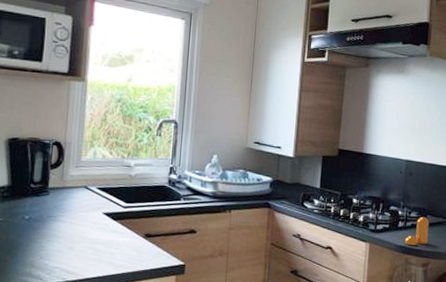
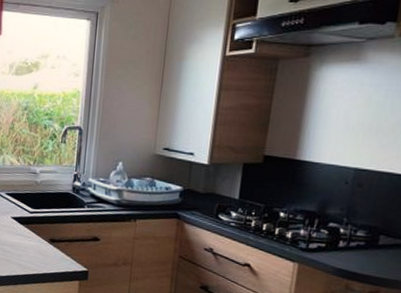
pepper shaker: present [405,216,429,245] -> none [346,236,383,270]

